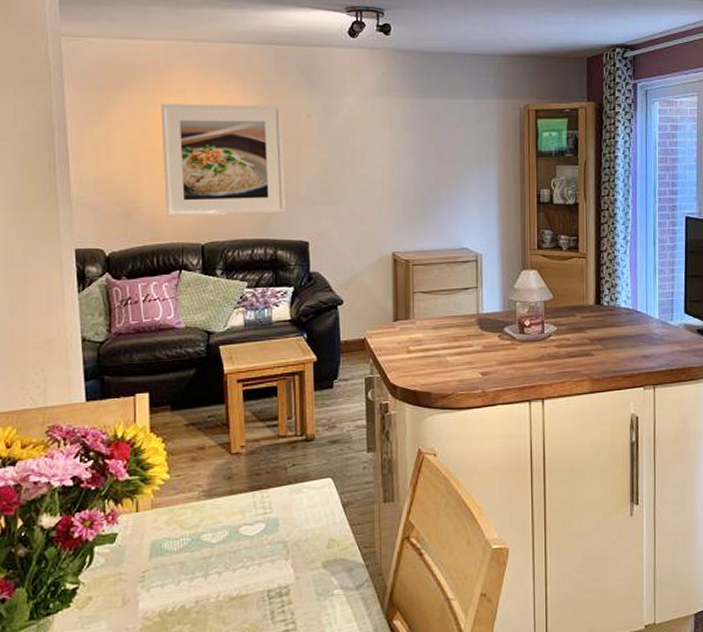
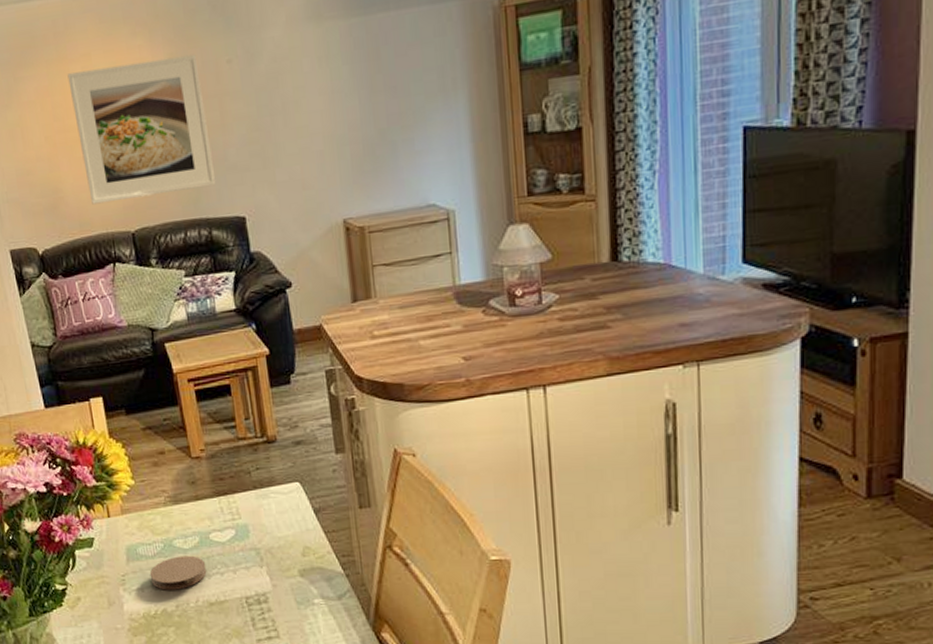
coaster: none [172,550,232,586] -> present [149,555,207,590]

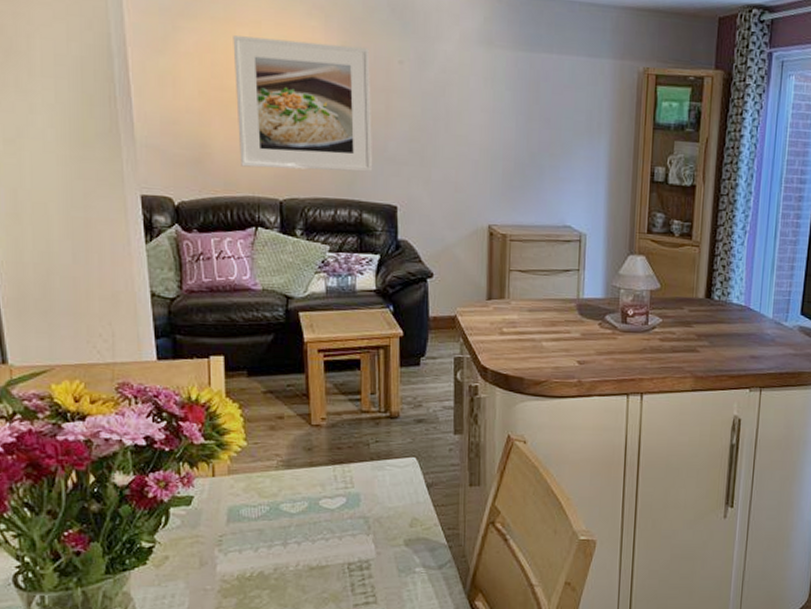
coaster: present [149,555,207,590] -> none [250,520,312,553]

